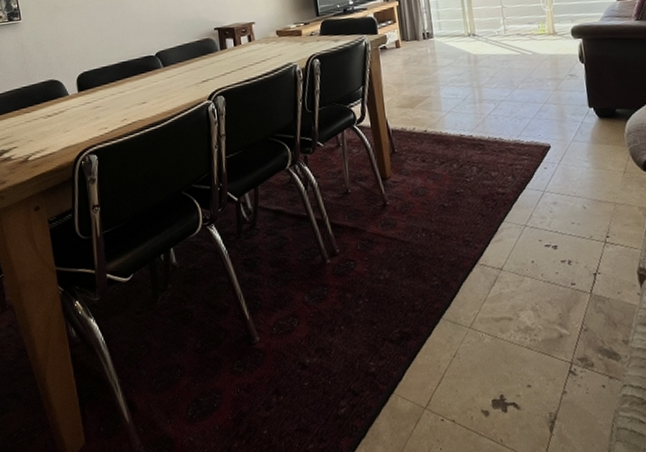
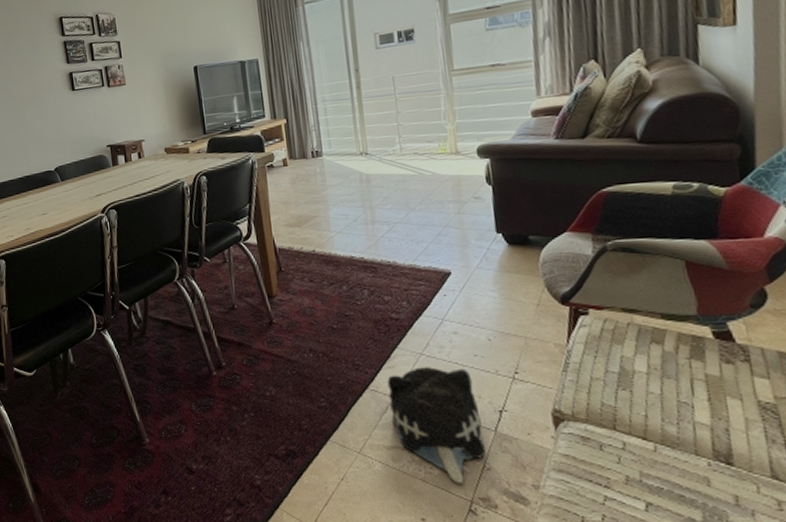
plush toy: none [495,236,583,347] -> present [387,367,486,483]

